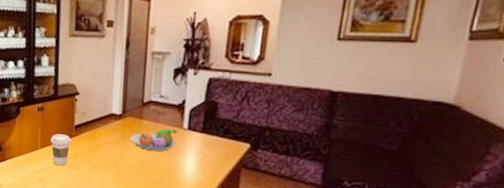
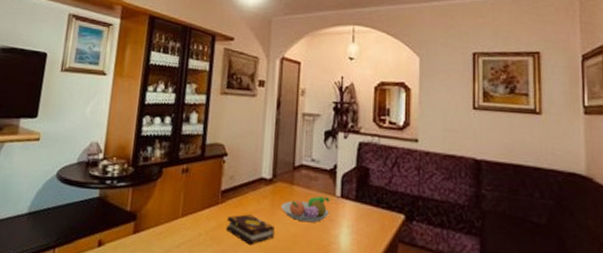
coffee cup: present [50,134,71,166] -> none [193,200,217,239]
book: none [80,145,125,171] -> present [226,214,275,245]

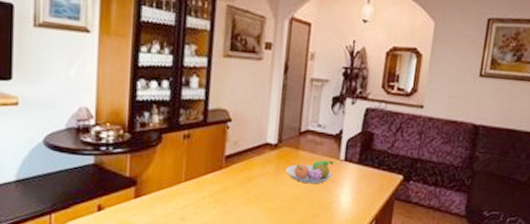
book: present [226,214,275,245] -> none [230,177,279,206]

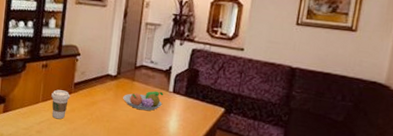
coffee cup: none [197,165,221,202] -> present [51,89,70,120]

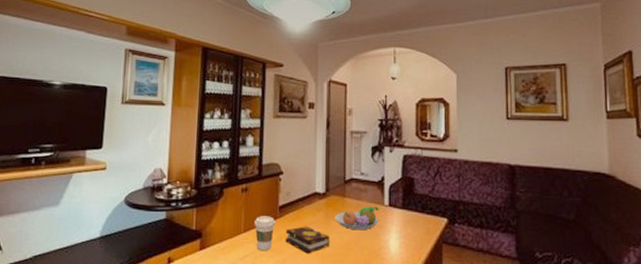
book: none [77,102,117,126] -> present [285,226,330,254]

